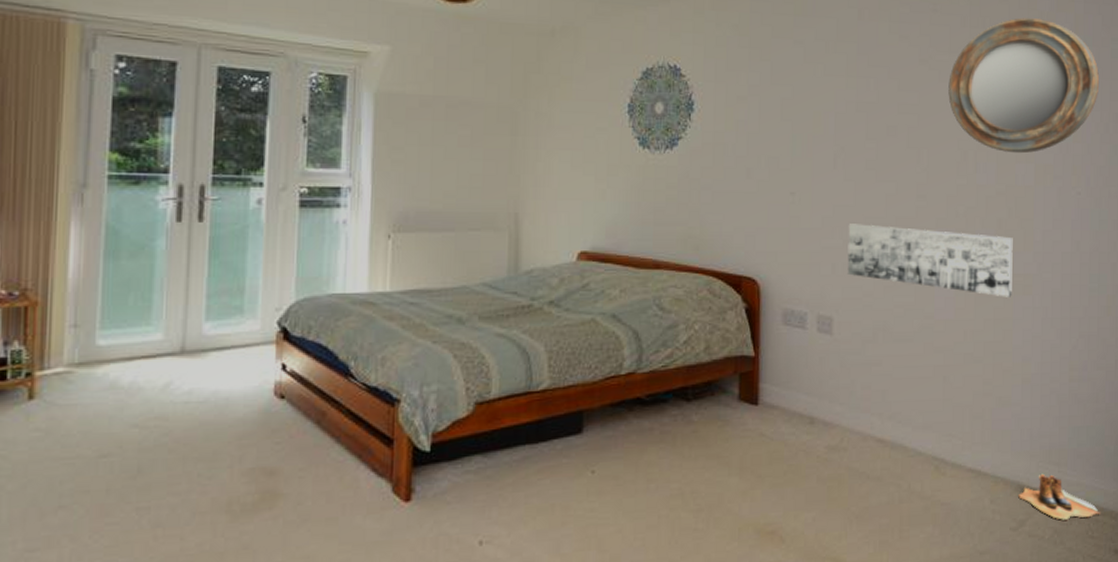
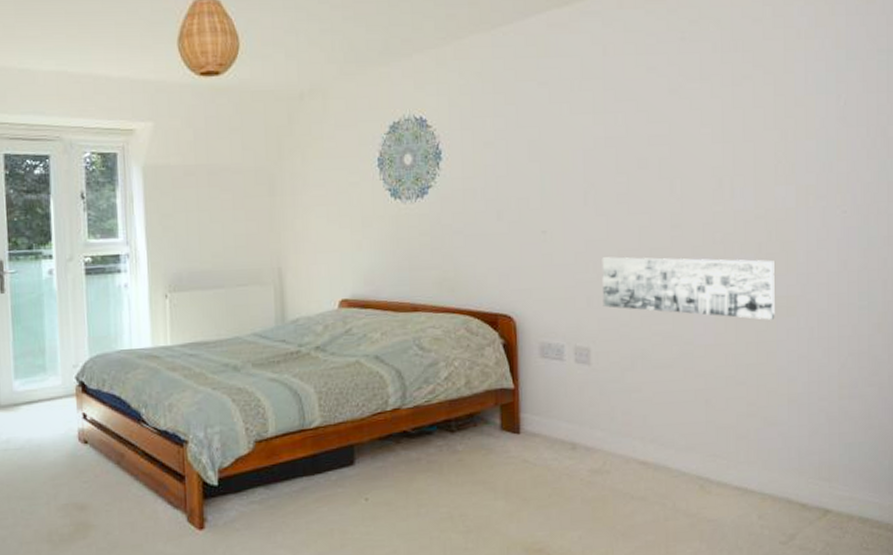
home mirror: present [948,18,1100,154] -> none [700,37,865,176]
boots: present [1018,473,1101,520] -> none [787,489,876,534]

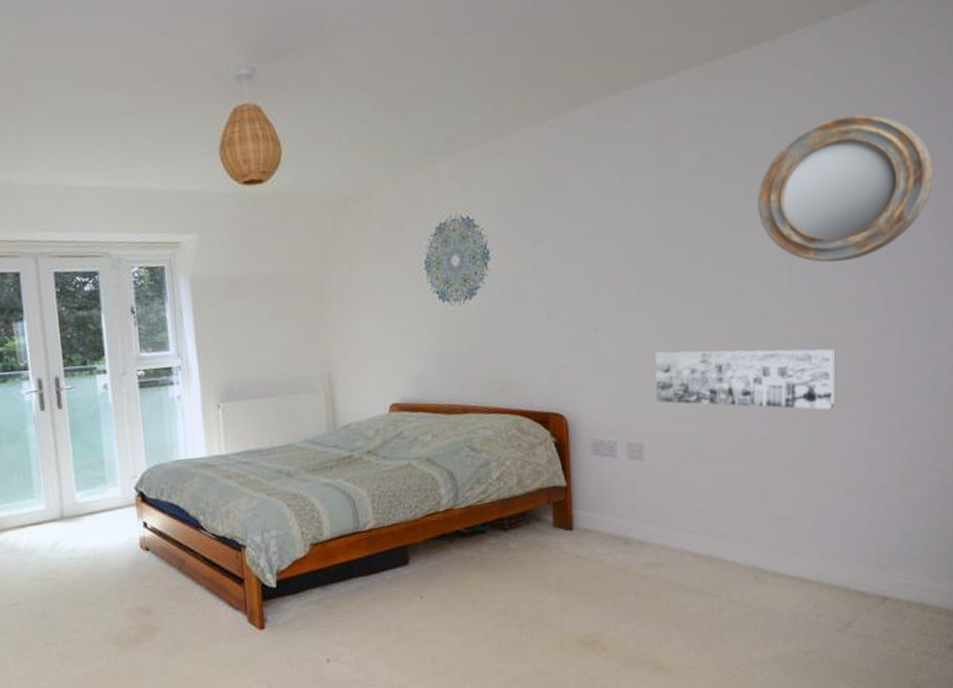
home mirror: none [700,37,865,176] -> present [758,114,934,263]

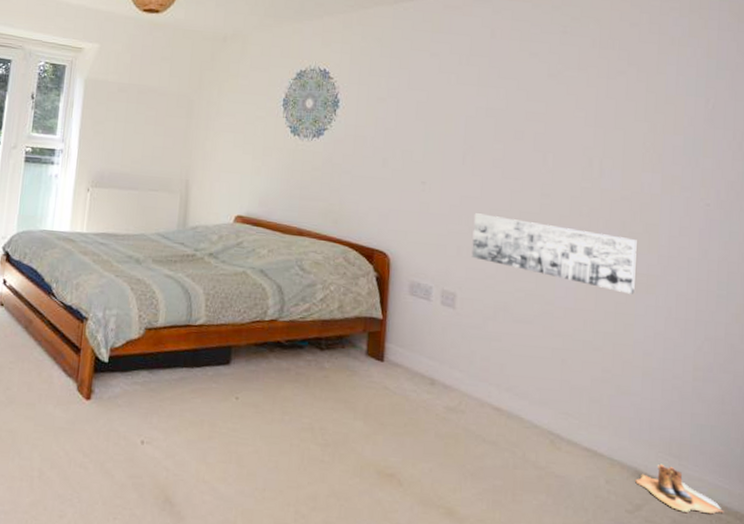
home mirror: present [758,114,934,263] -> none [575,41,733,164]
boots: none [844,577,936,620] -> present [635,463,725,515]

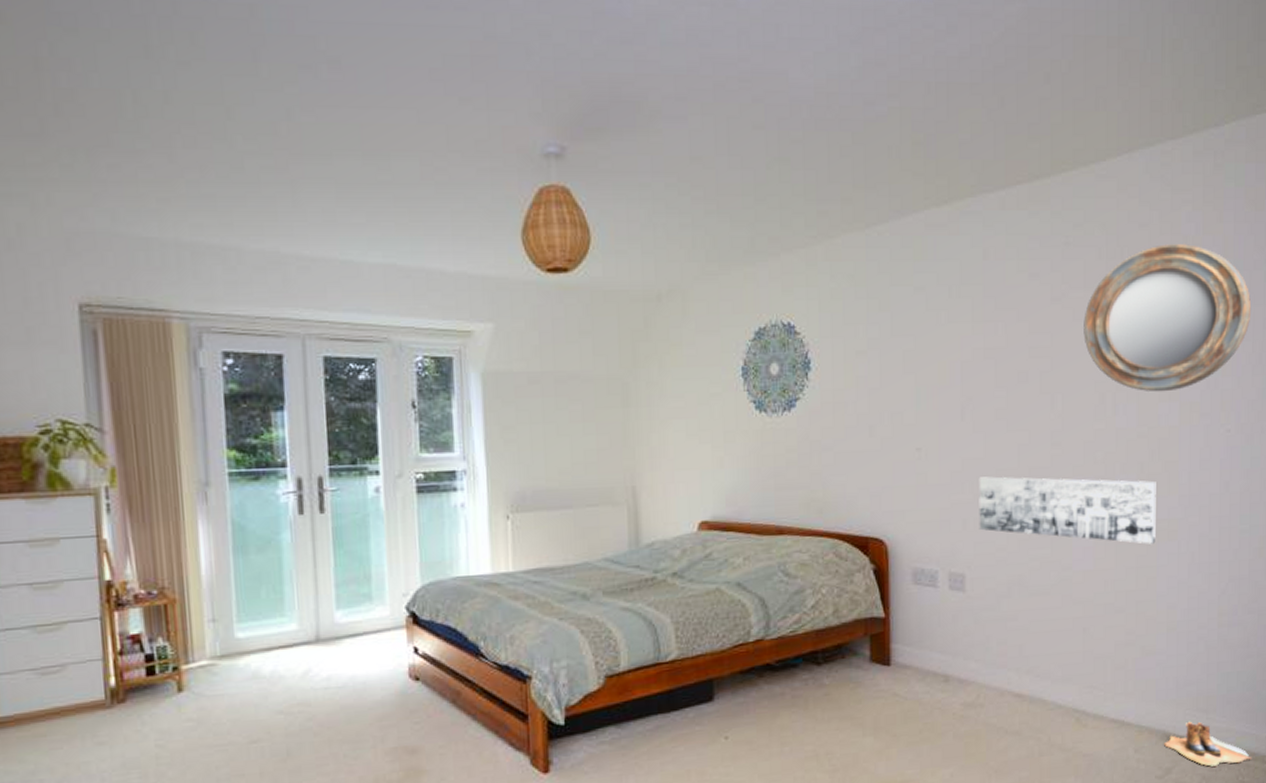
home mirror: none [575,41,733,164] -> present [1084,244,1252,392]

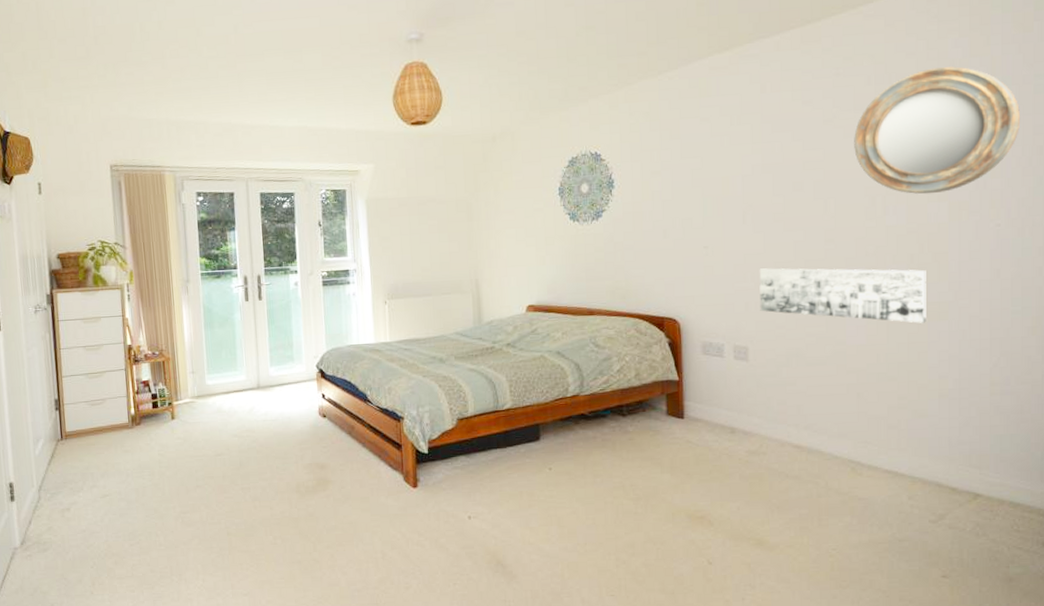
boots: present [1164,721,1252,767] -> none [937,475,1028,516]

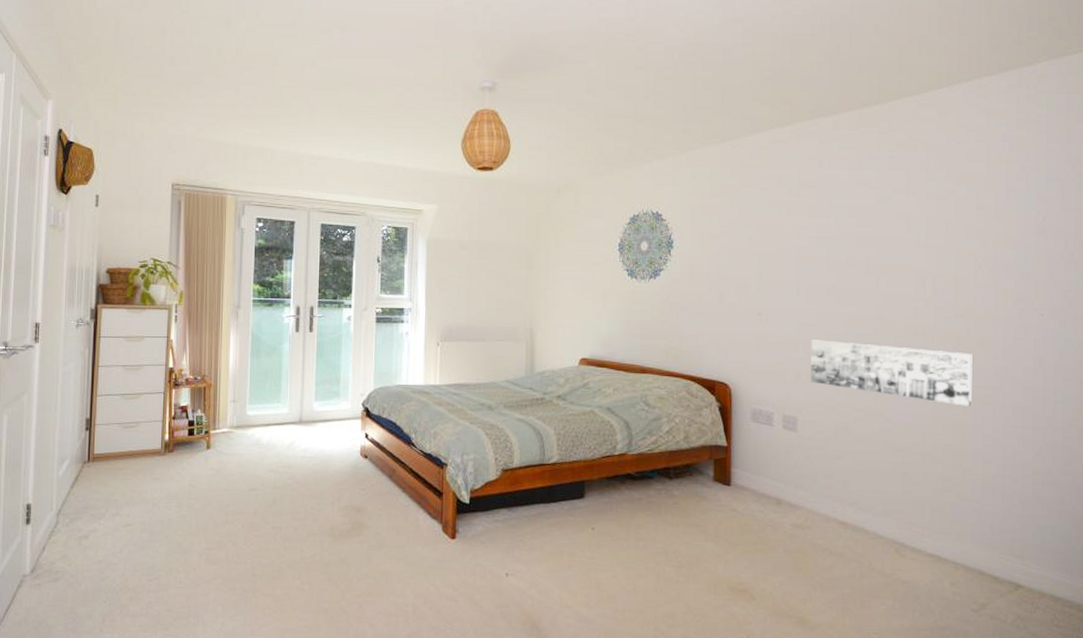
home mirror: present [854,66,1021,194] -> none [906,159,1064,280]

